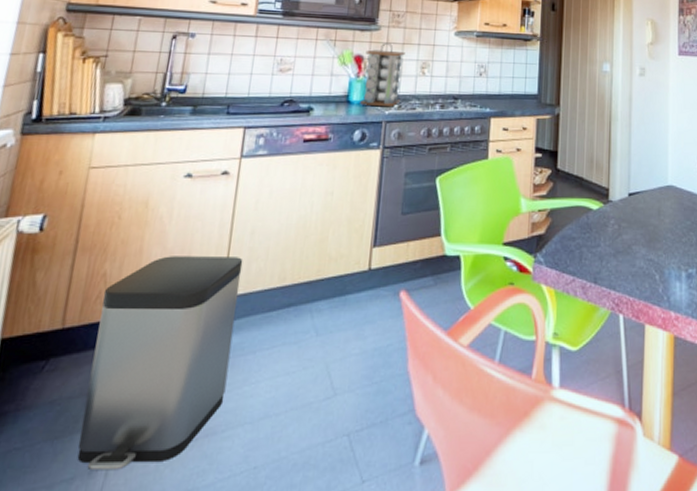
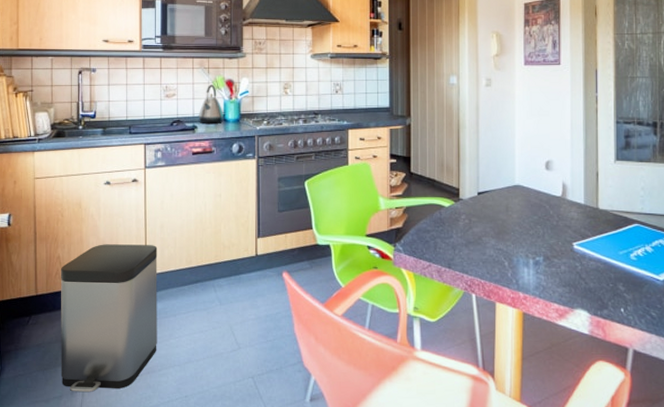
kettle: none [316,59,348,107] -> present [198,85,224,125]
spice rack: present [359,42,405,107] -> none [234,67,269,124]

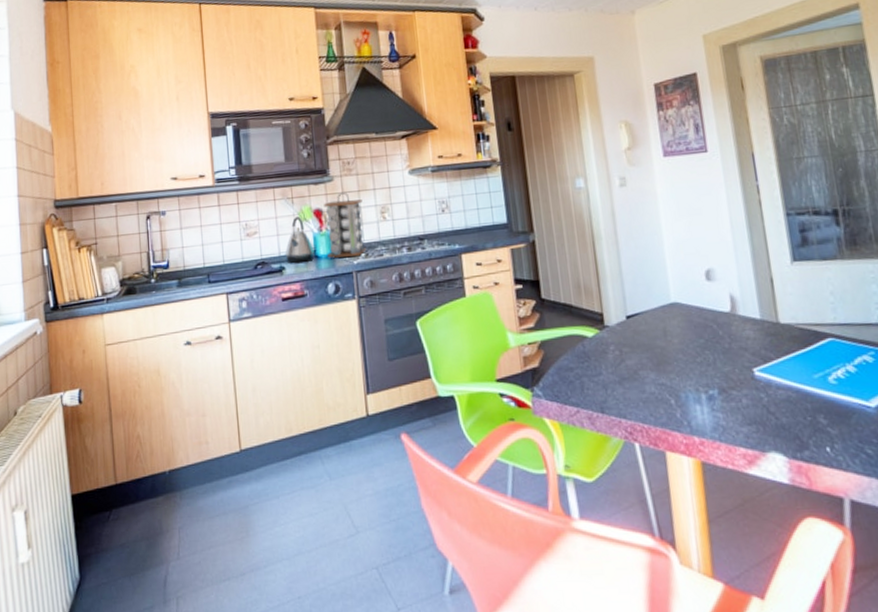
pedal bin: present [60,244,158,393] -> none [141,413,260,601]
spice rack: none [234,67,269,124] -> present [323,192,367,259]

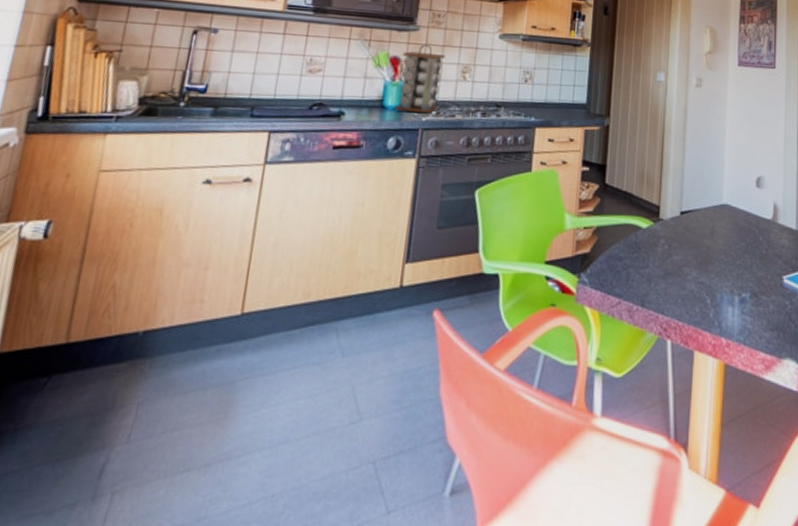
kettle: present [285,216,314,264] -> none [347,61,382,111]

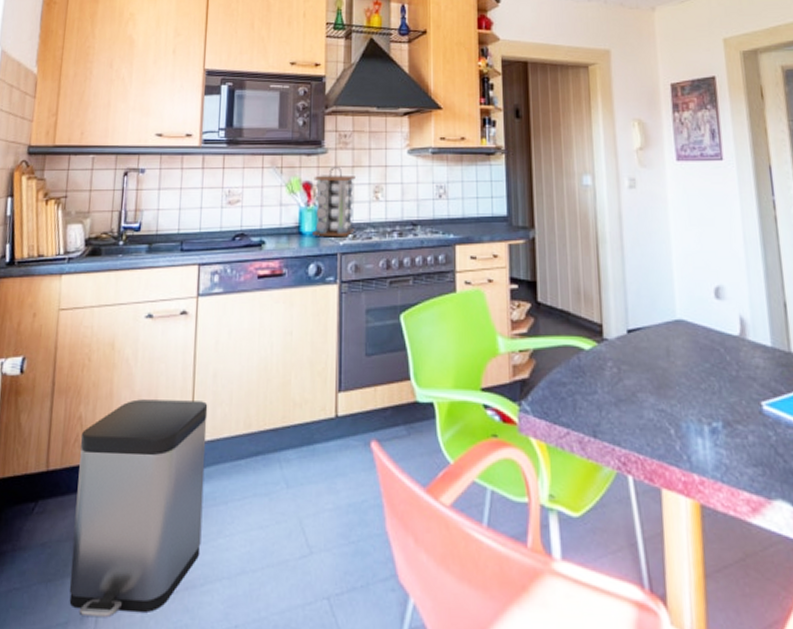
pedal bin: none [80,268,265,496] -> present [69,399,208,618]

